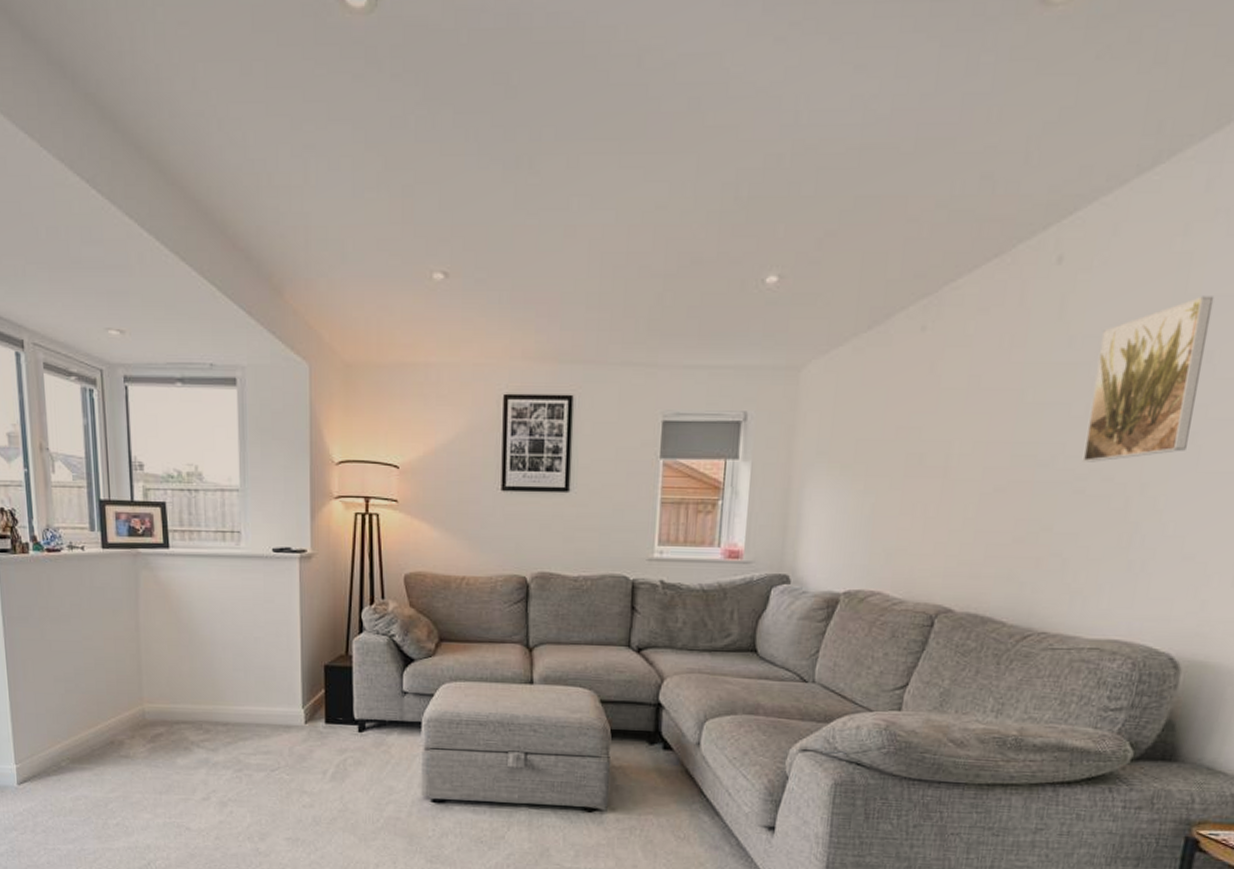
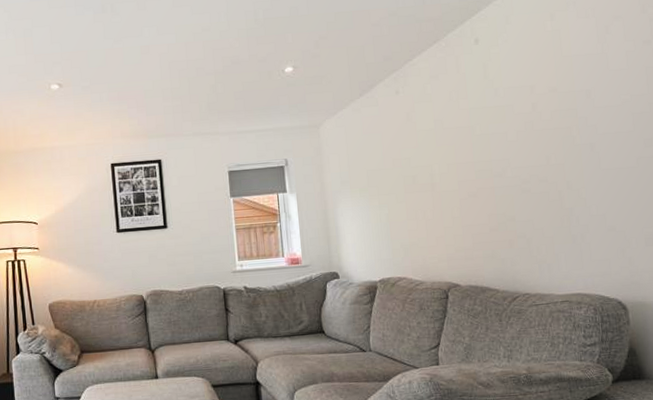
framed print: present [1082,296,1215,462] -> none [515,56,590,171]

